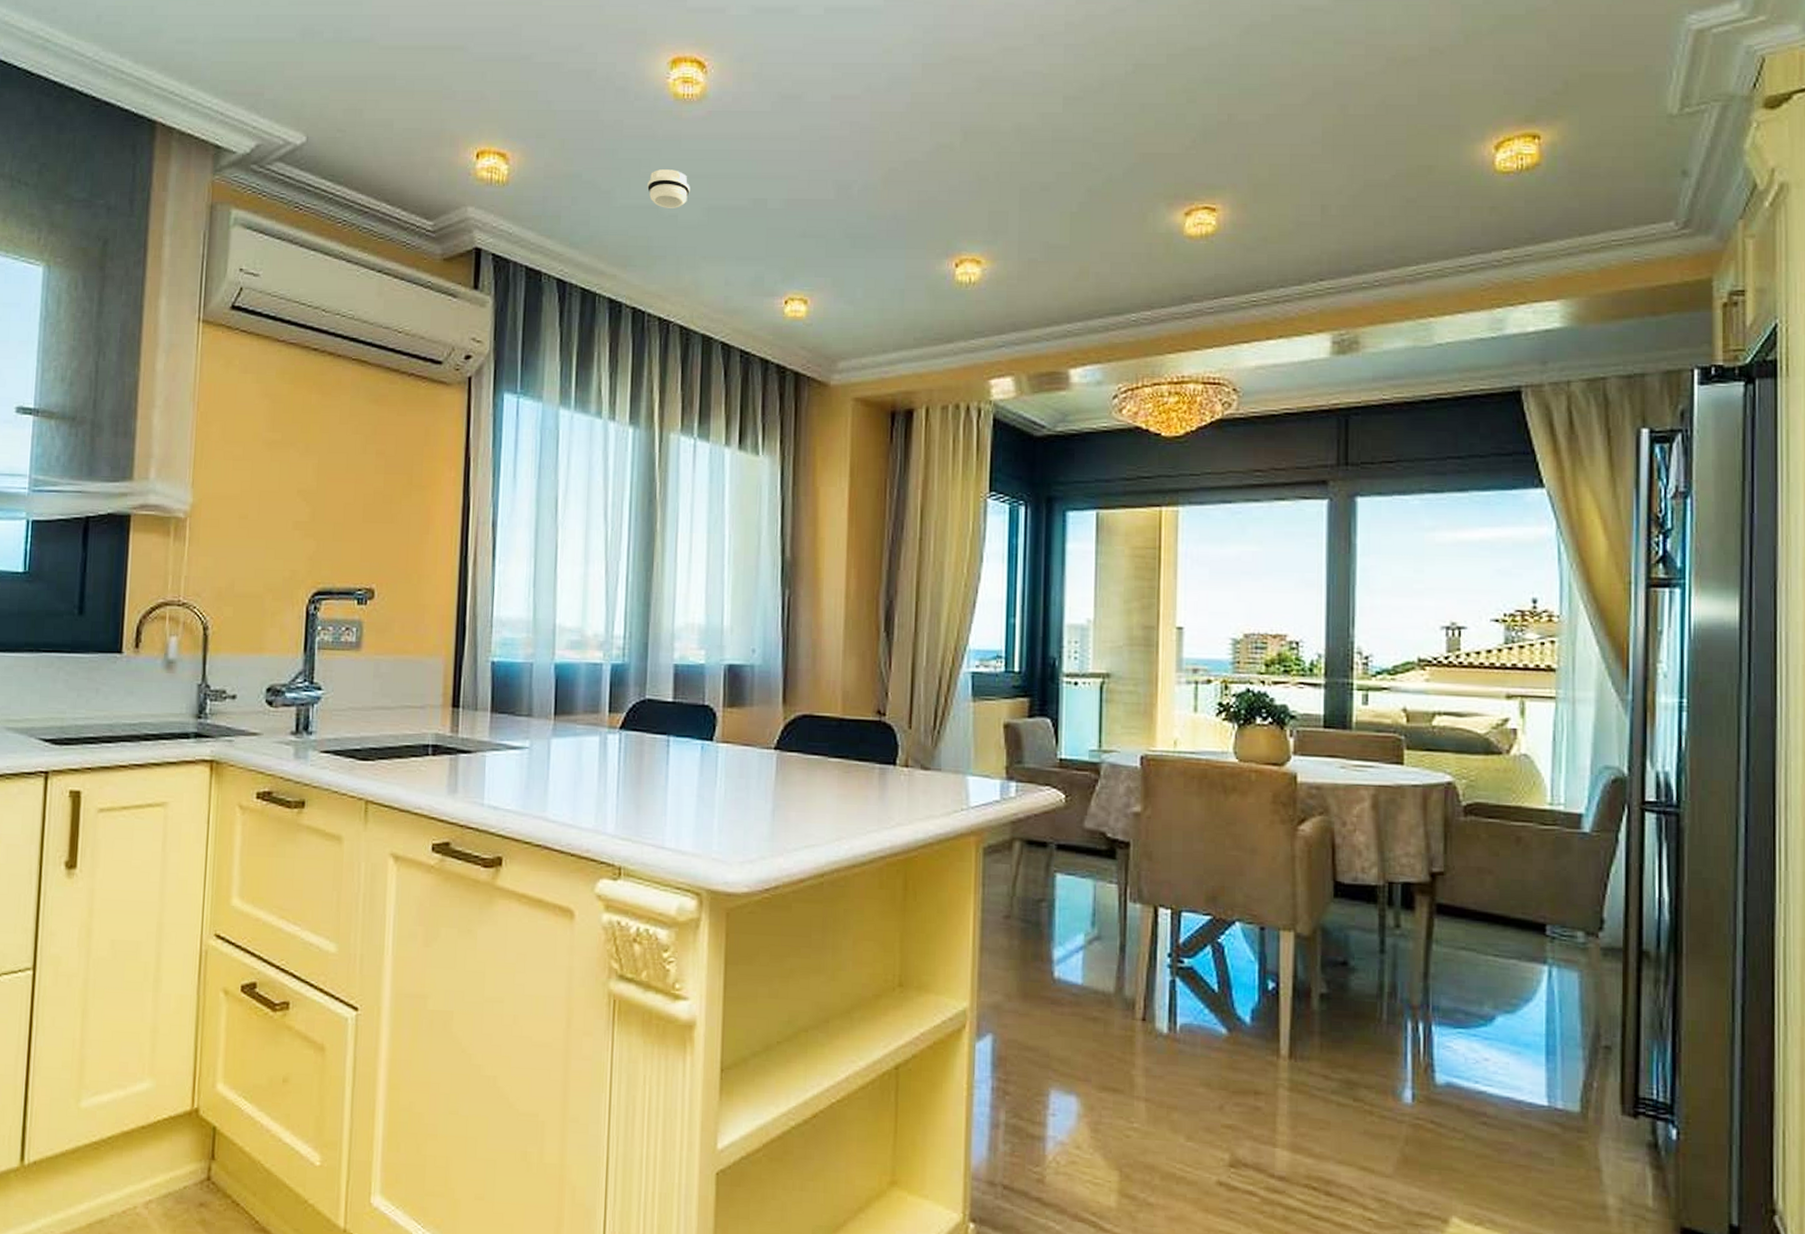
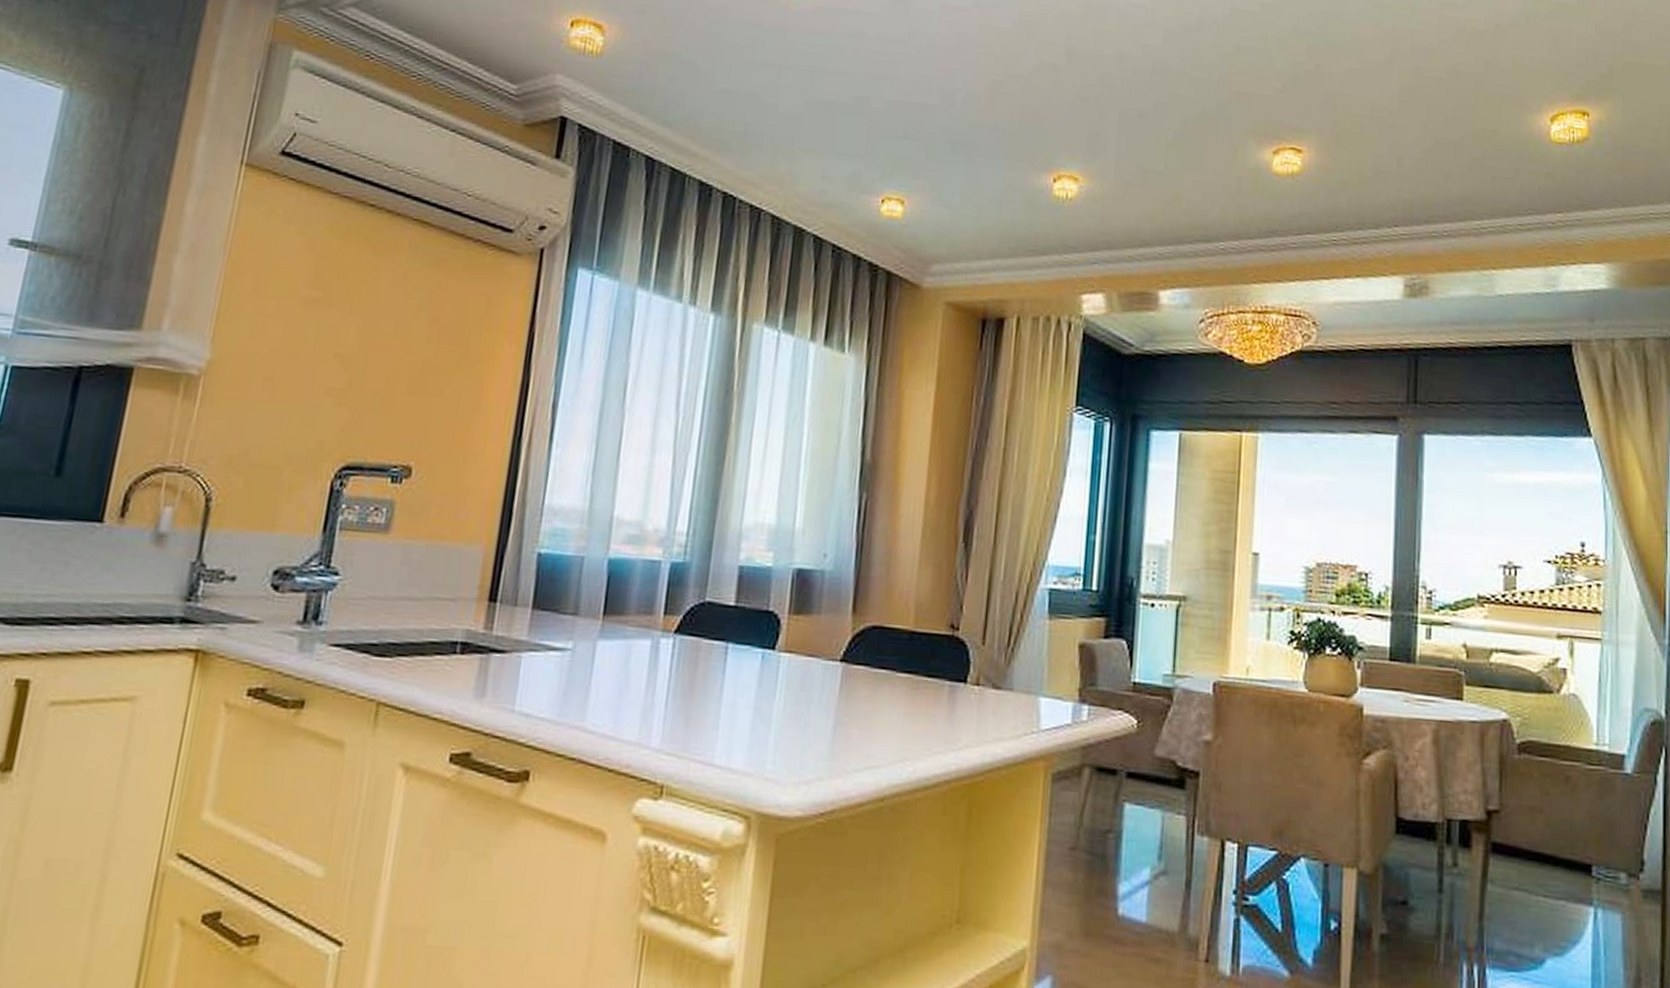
smoke detector: present [647,169,690,208] -> none [748,57,793,98]

